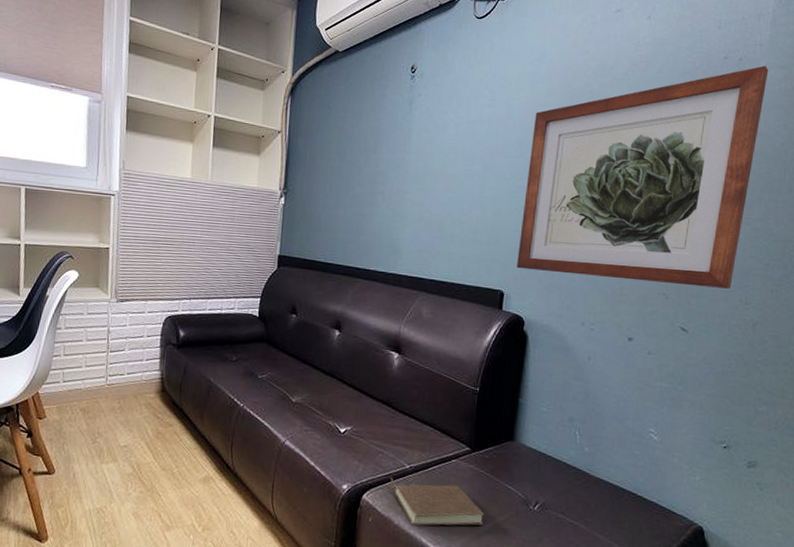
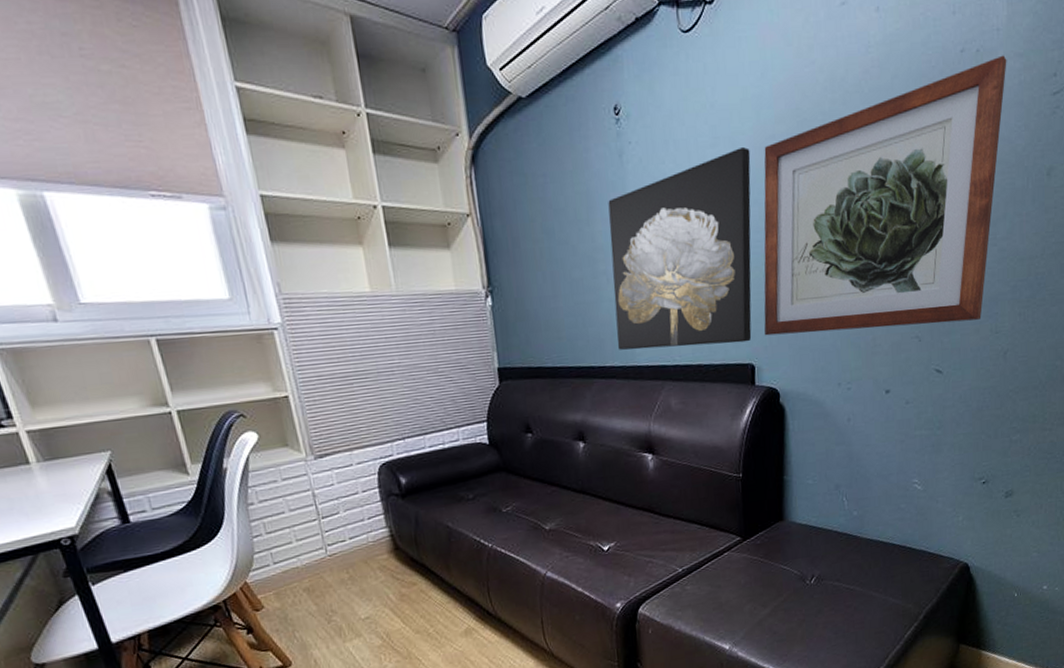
wall art: none [383,110,523,271] -> present [608,147,752,350]
book: present [389,477,484,526] -> none [663,577,763,626]

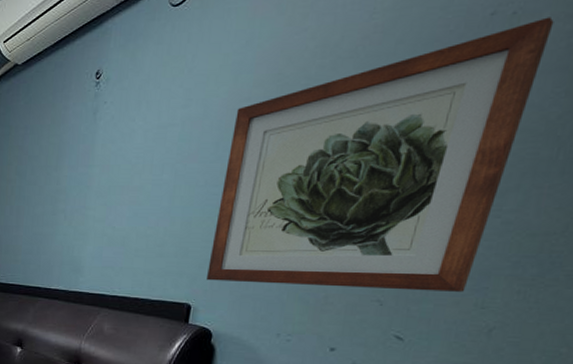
wall art: present [608,147,752,350] -> none [64,109,222,284]

